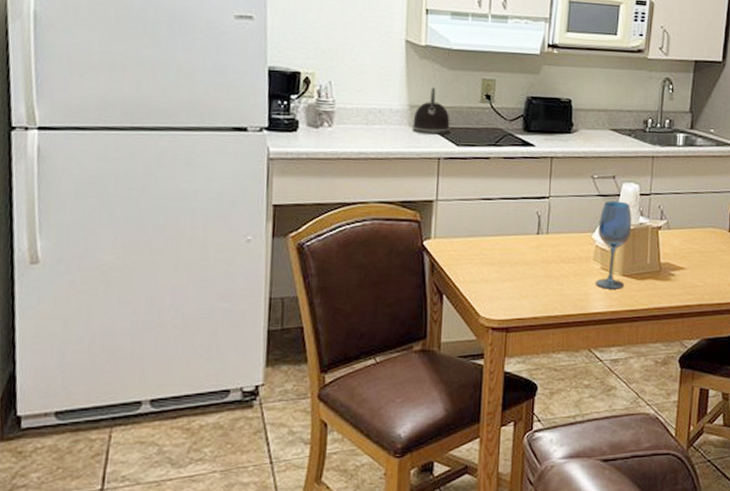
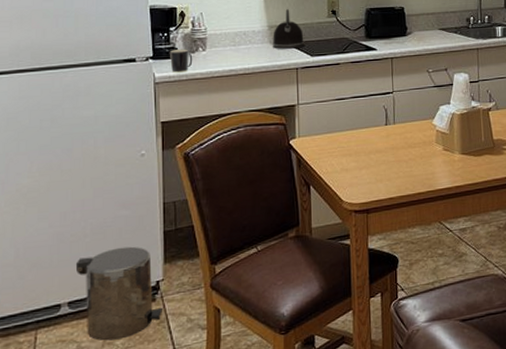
trash can: none [161,344,260,447] -> present [75,246,162,341]
mug: none [288,121,316,151] -> present [169,49,193,74]
wineglass: present [596,201,632,289] -> none [437,89,466,167]

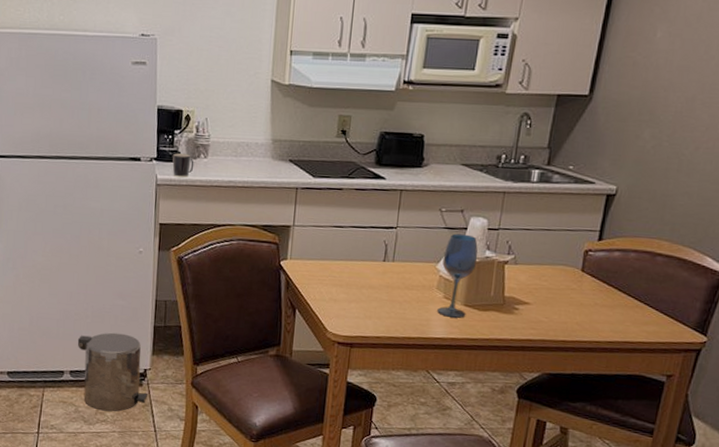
kettle: present [272,9,305,50] -> none [274,123,309,168]
wineglass: none [437,89,466,167] -> present [437,233,478,318]

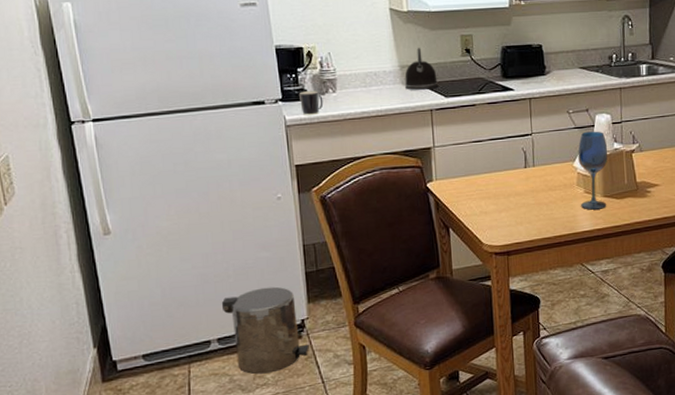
kettle: none [274,123,309,168] -> present [404,48,439,91]

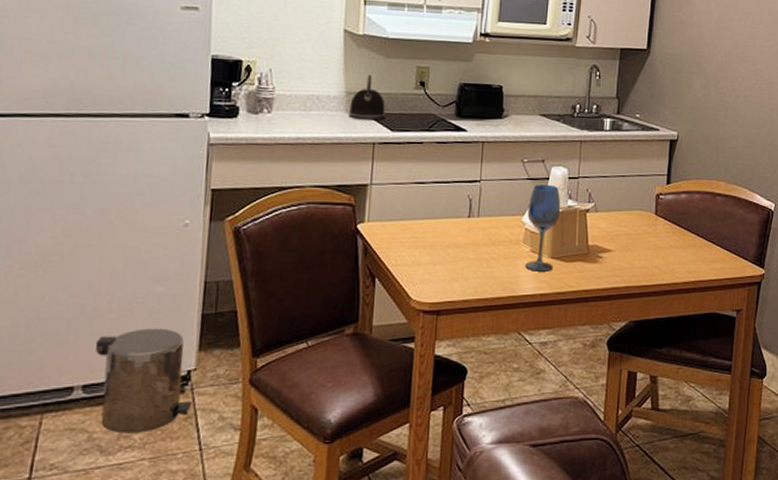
mug: present [298,91,324,116] -> none [228,108,256,136]

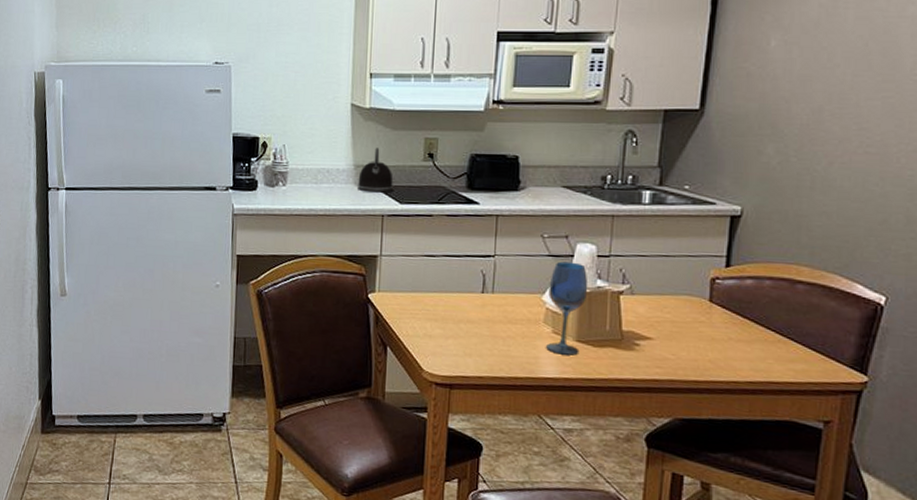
trash can: present [95,328,191,434] -> none [151,372,227,460]

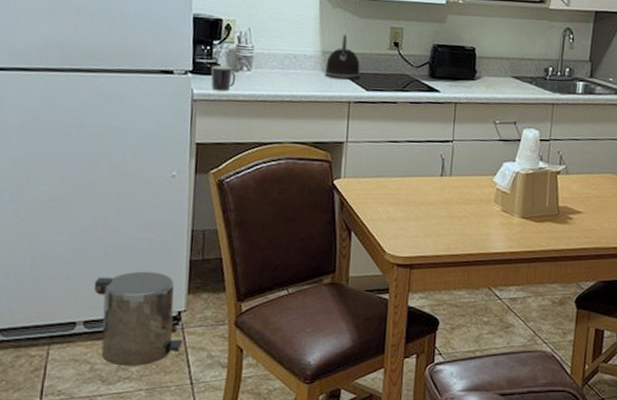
trash can: none [151,372,227,460] -> present [93,271,182,366]
mug: none [249,181,272,208] -> present [210,65,236,93]
wineglass: present [546,261,588,355] -> none [496,145,532,231]

